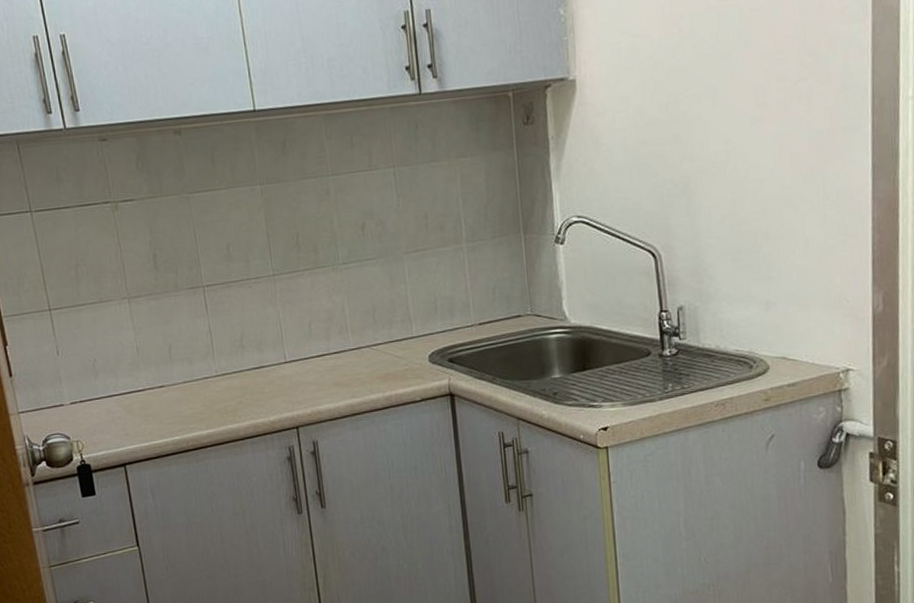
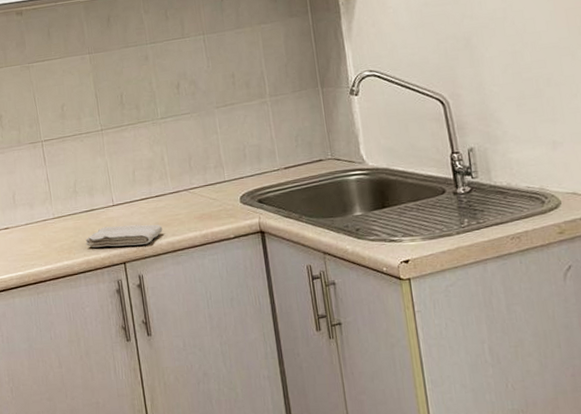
washcloth: none [253,384,341,410] -> present [85,224,163,248]

